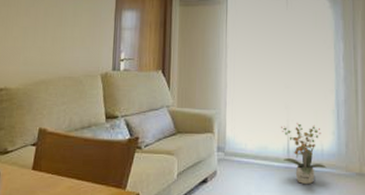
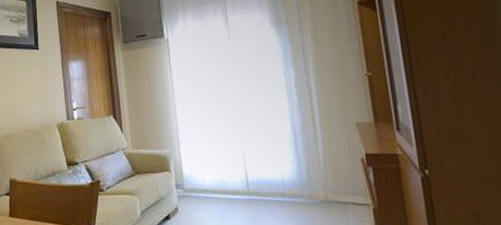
potted plant: present [280,122,327,185] -> none [236,154,289,216]

